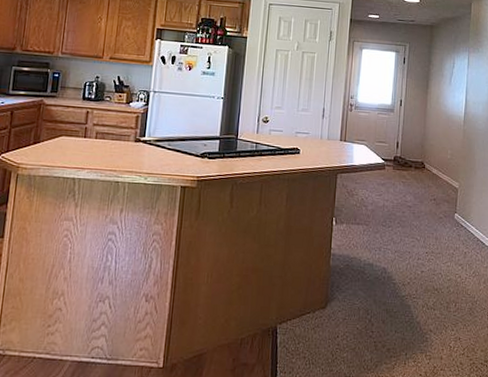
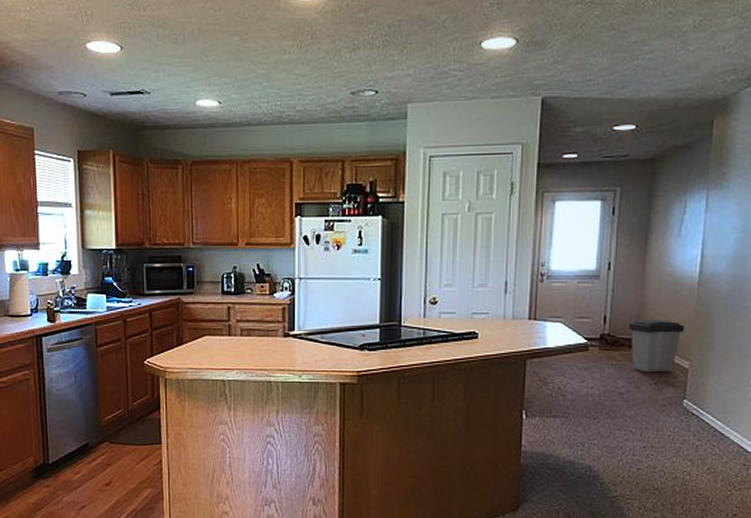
trash can: none [414,146,455,191] -> present [628,320,685,373]

